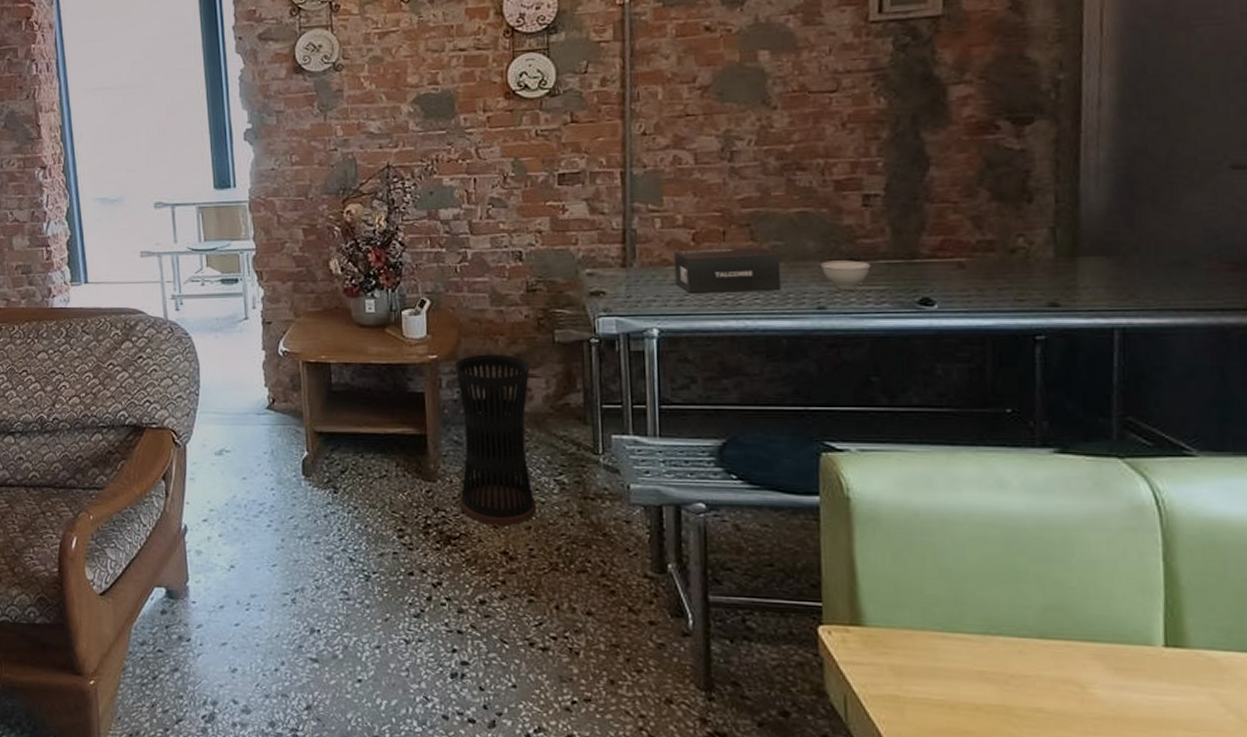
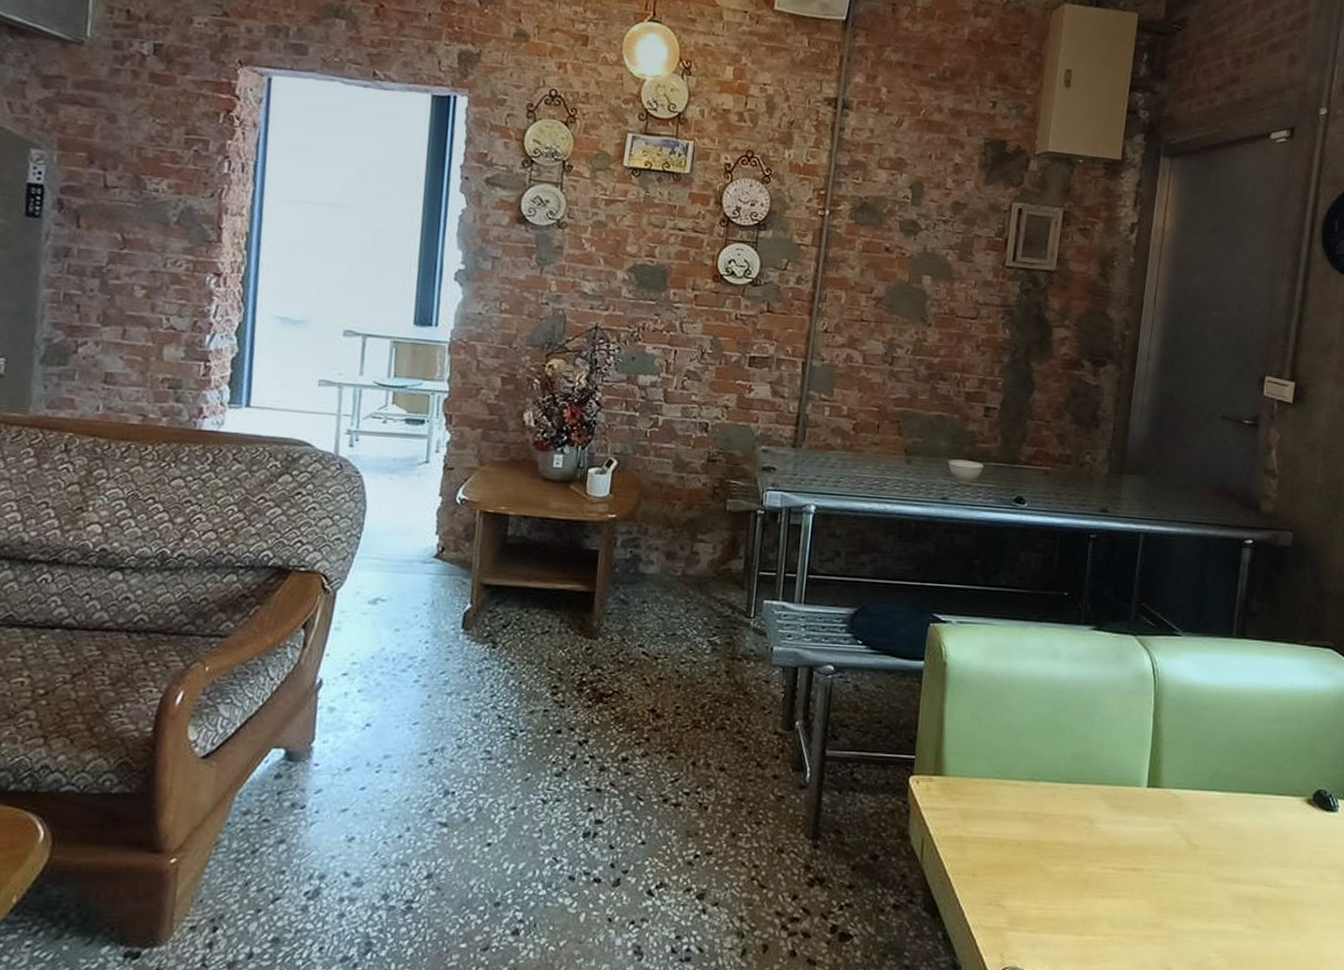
umbrella stand: present [454,354,536,526] -> none [616,516,701,684]
box: present [673,247,782,293] -> none [834,438,919,481]

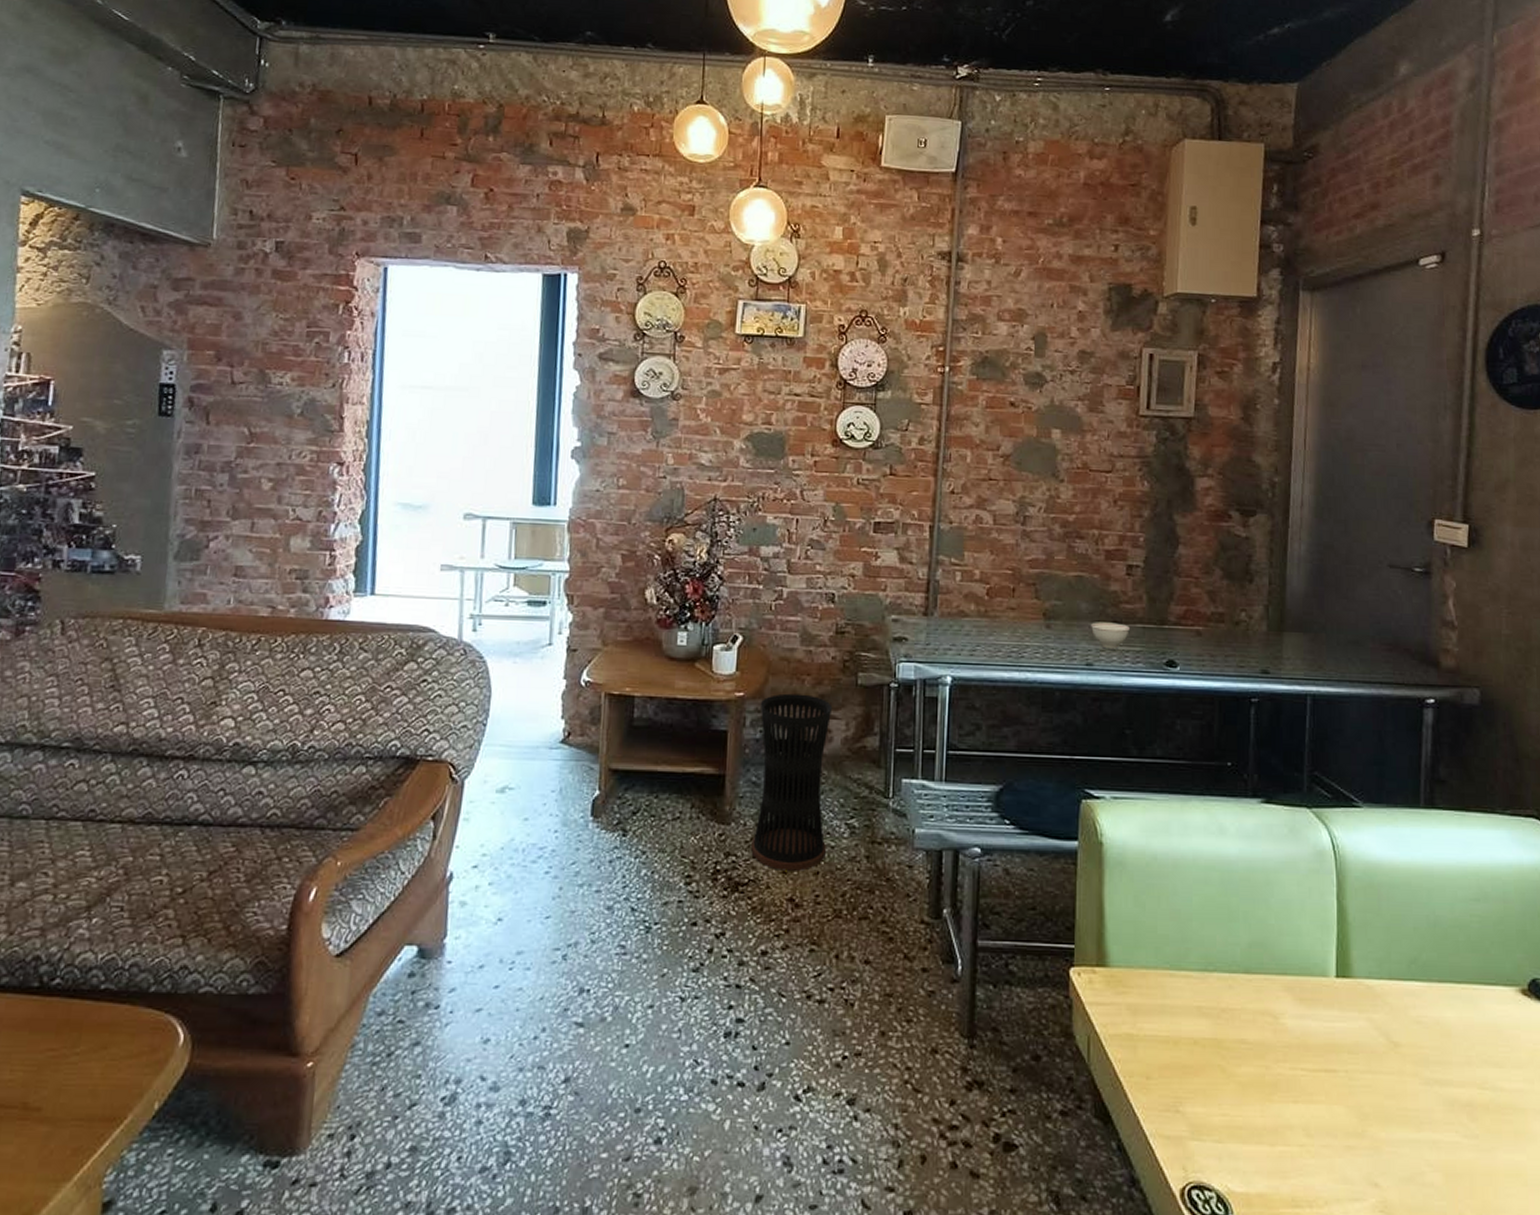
umbrella stand: none [616,516,701,684] -> present [751,693,833,871]

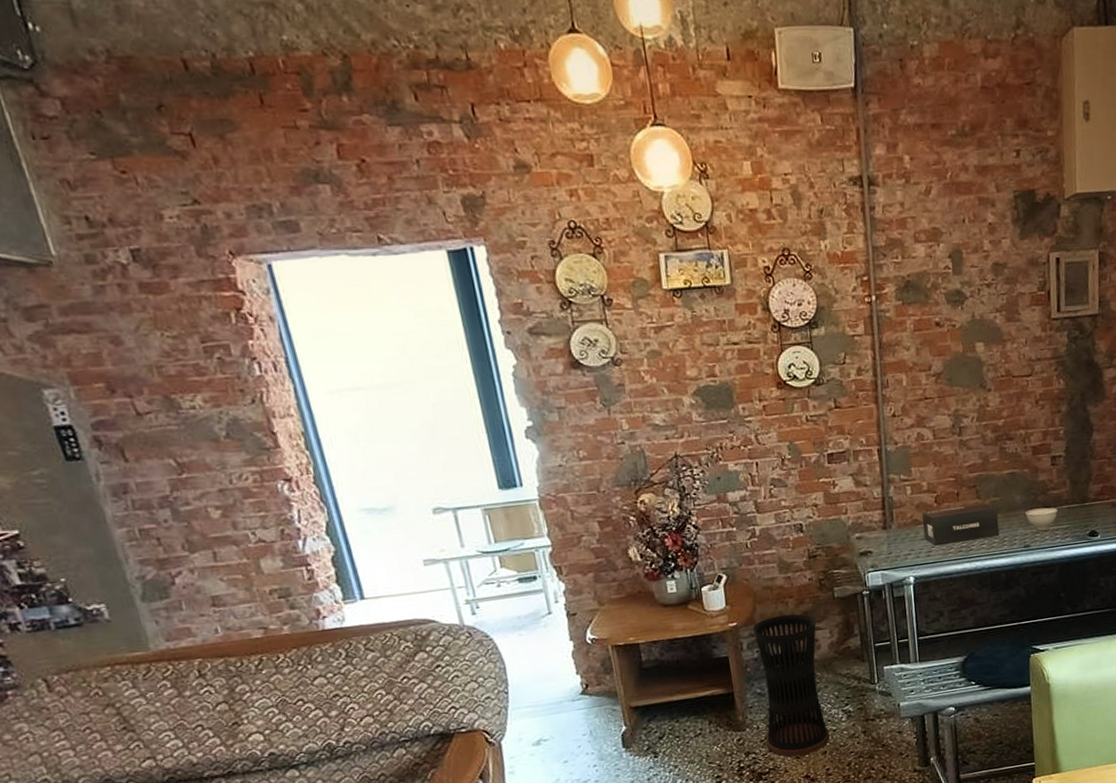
box: none [969,603,1058,647] -> present [921,503,1000,546]

